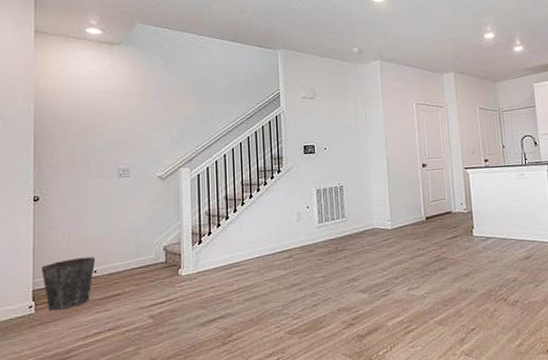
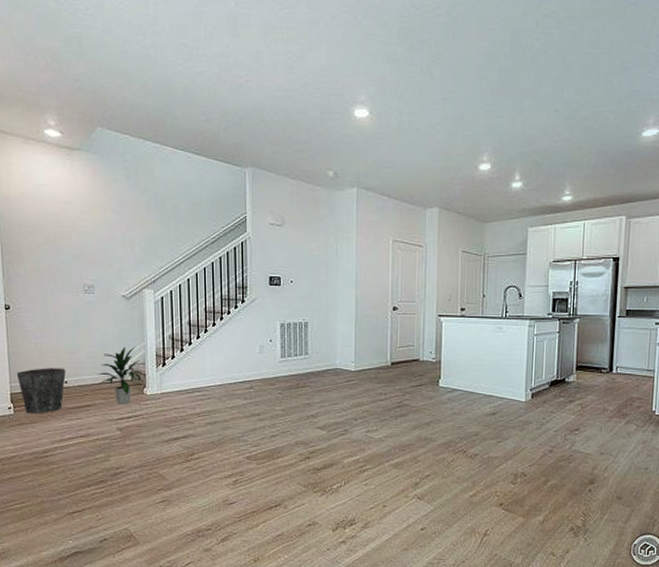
indoor plant: none [129,226,179,289] -> present [97,346,144,404]

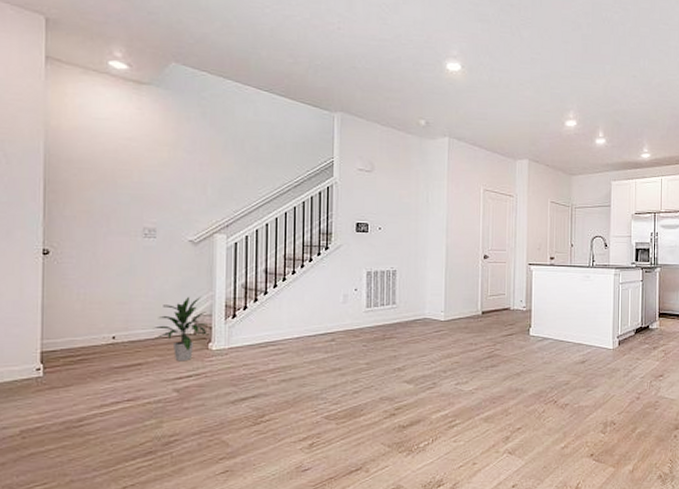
waste bin: present [17,368,66,414] -> none [52,321,115,376]

